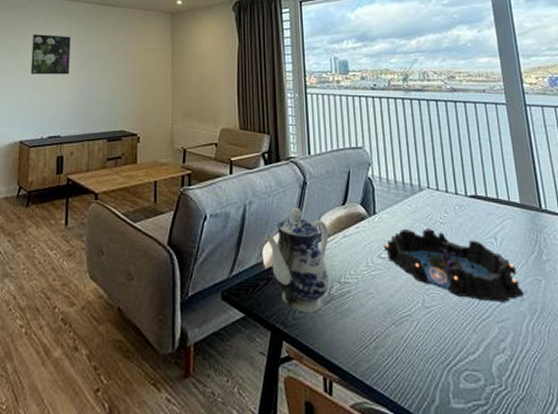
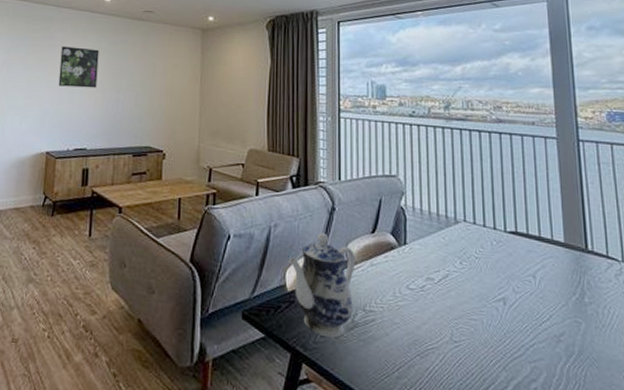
decorative bowl: present [384,228,524,302] -> none [413,260,562,342]

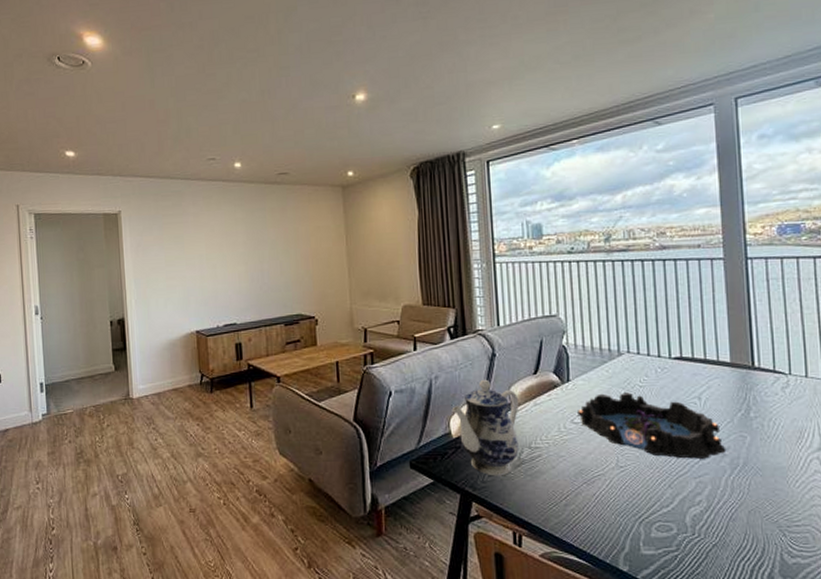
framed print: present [58,46,99,88] -> none [196,220,239,263]
decorative bowl: none [413,260,562,342] -> present [578,392,727,459]

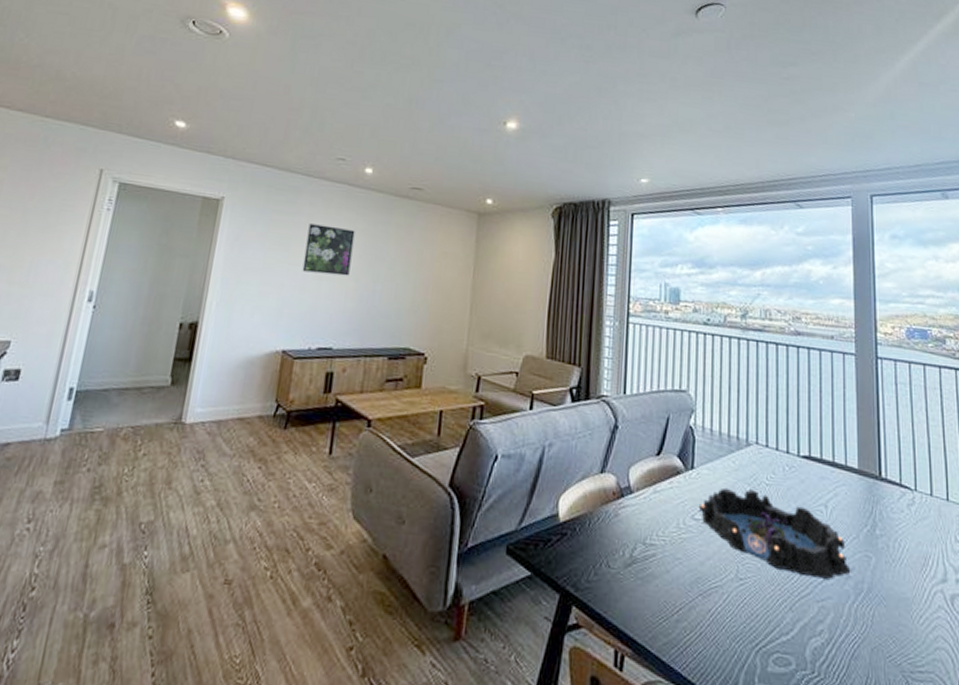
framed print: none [196,220,239,263] -> present [302,224,355,276]
teapot: present [451,379,519,476] -> none [562,454,638,576]

